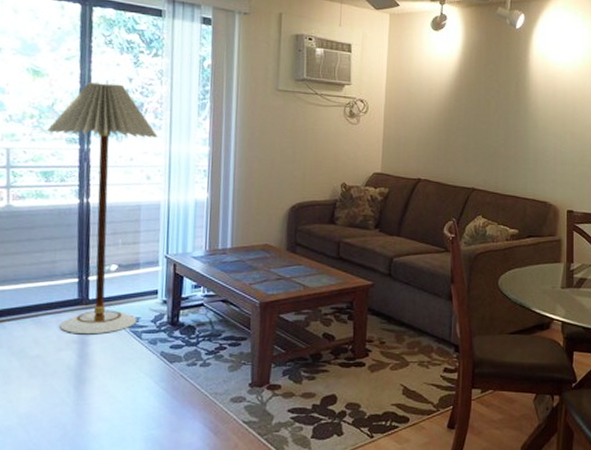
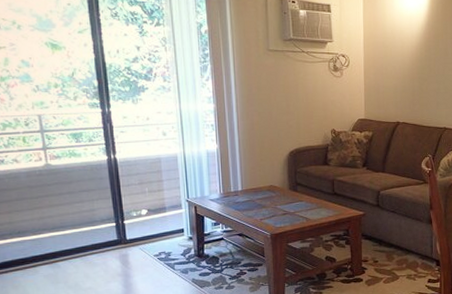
floor lamp: present [47,82,158,335] -> none [71,53,169,269]

